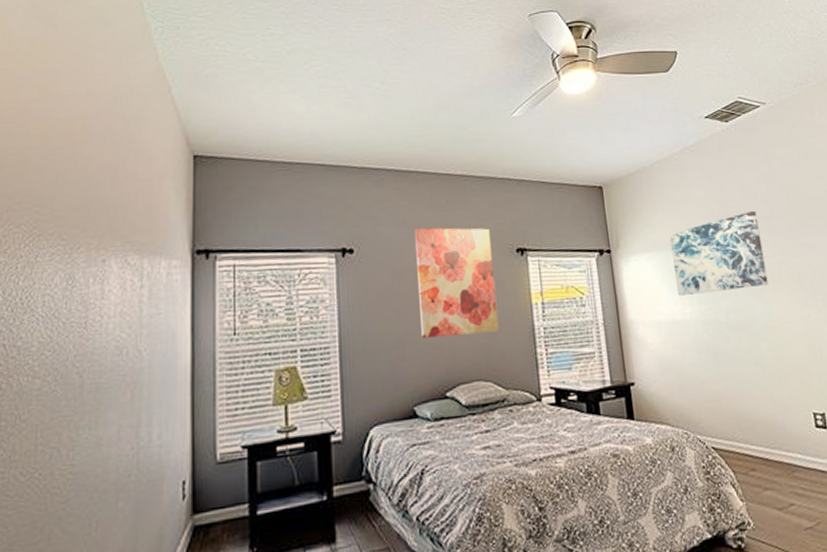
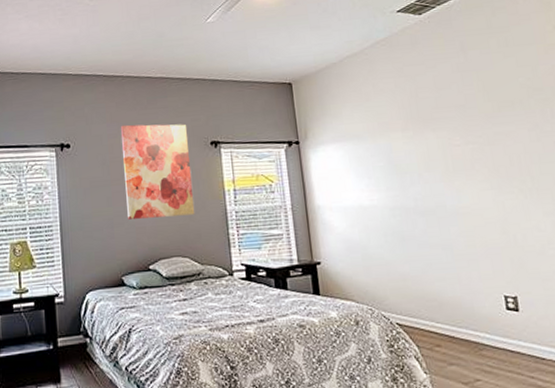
wall art: present [669,210,769,297] -> none [357,100,460,184]

